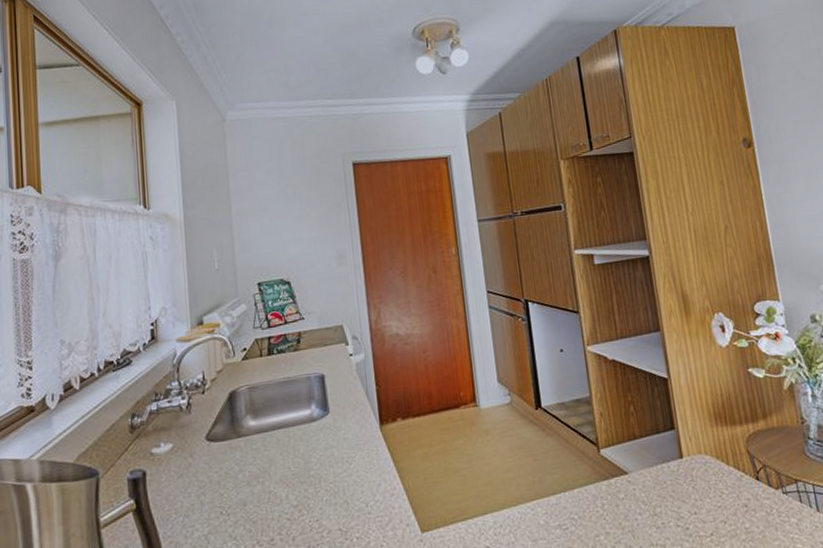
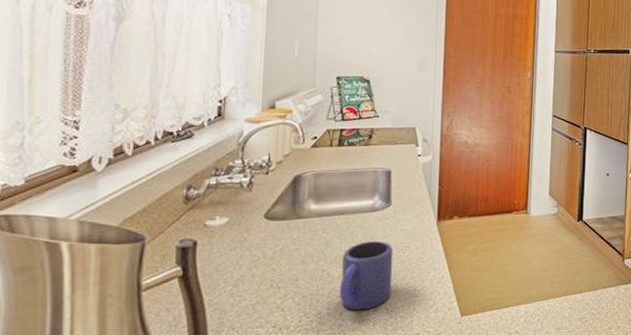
mug: none [288,453,343,534] -> present [340,241,393,311]

